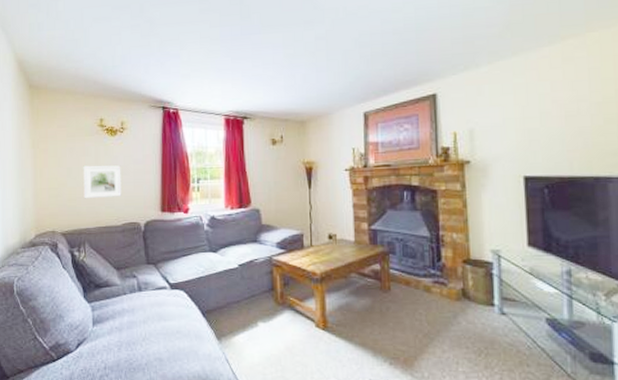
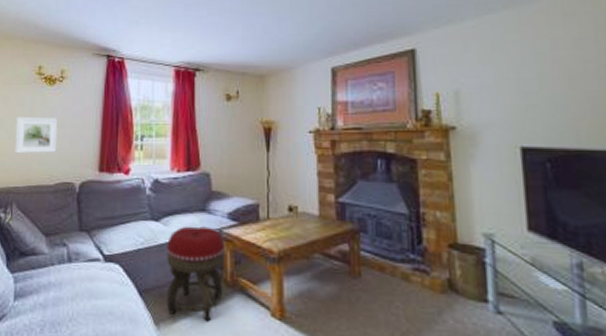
footstool: none [225,255,275,335] -> present [166,226,225,322]

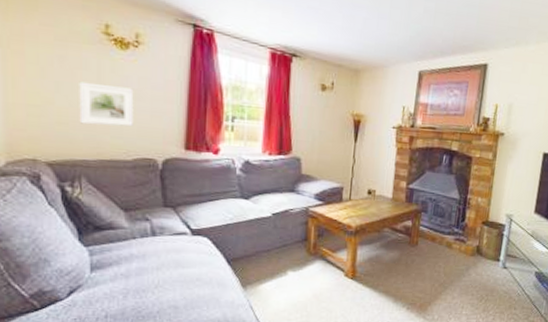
footstool: present [166,226,225,322] -> none [253,204,310,283]

